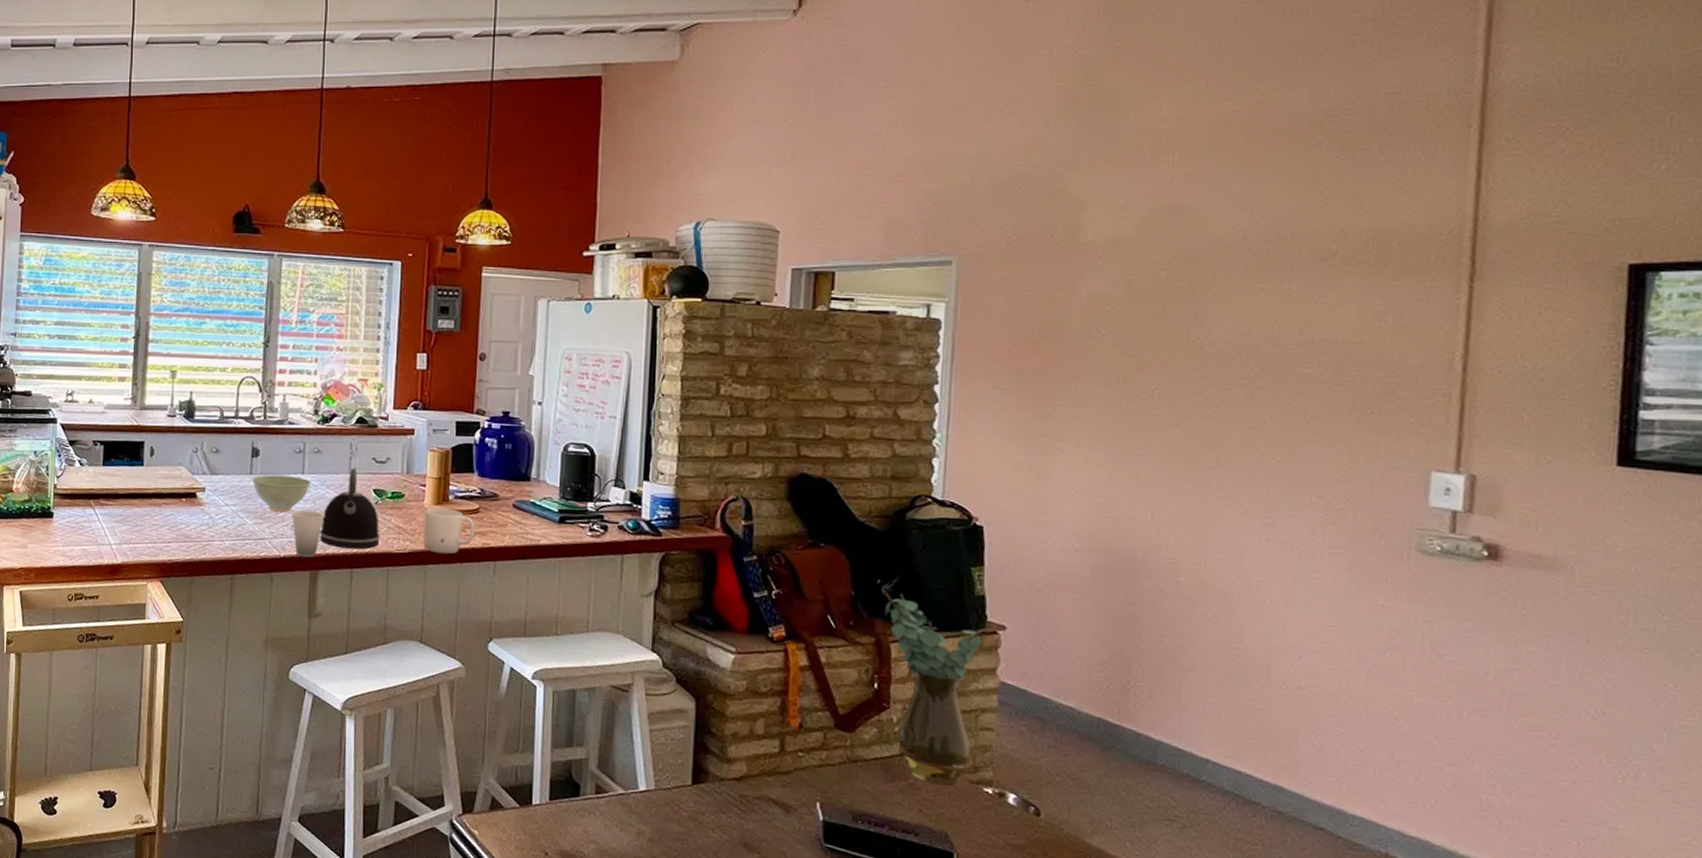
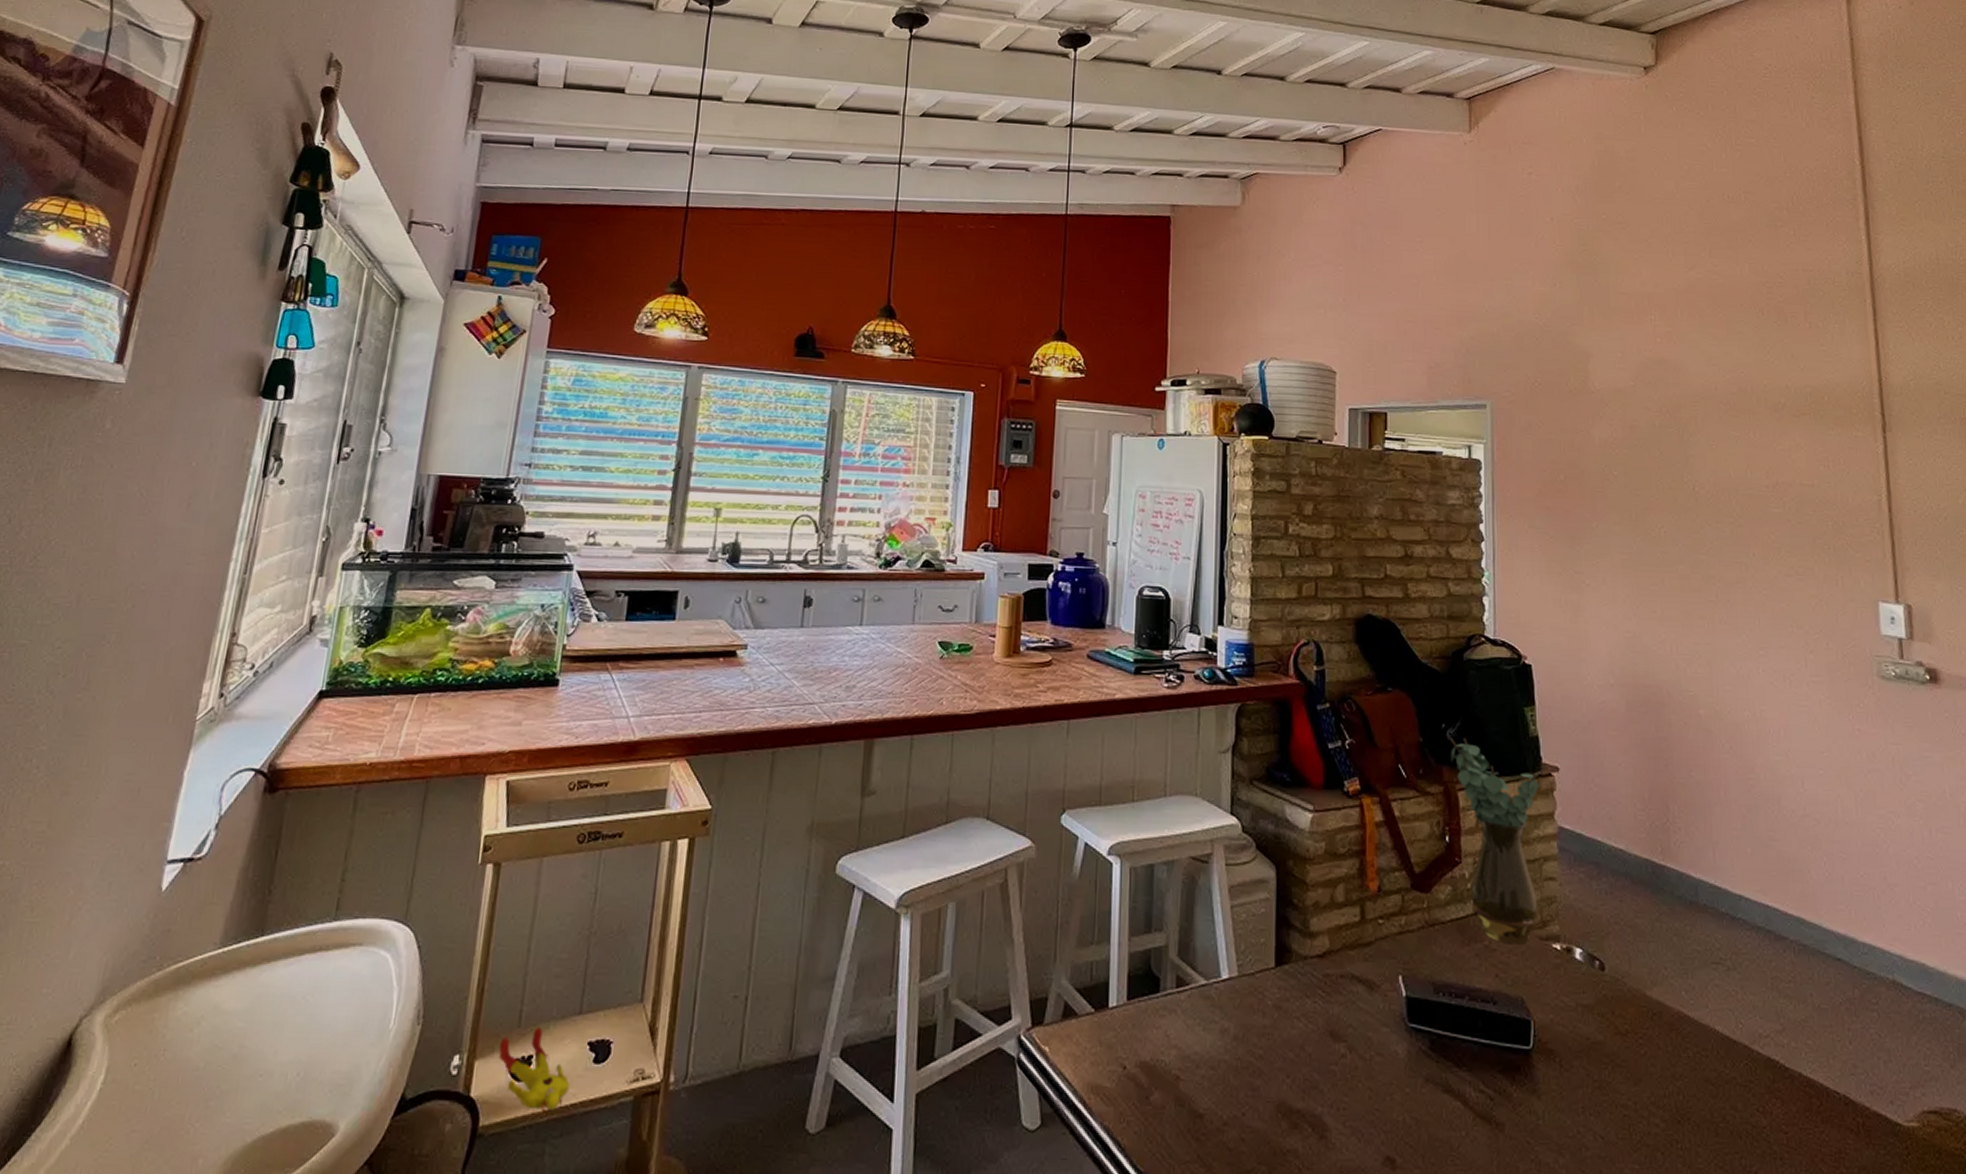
toy: none [32,777,87,840] -> present [499,1027,570,1113]
bowl: present [252,474,311,512] -> none [802,627,870,671]
cup: present [291,509,325,558] -> none [846,667,884,724]
kettle: present [319,469,380,549] -> none [876,618,945,712]
mug: present [422,508,475,555] -> none [991,661,1048,714]

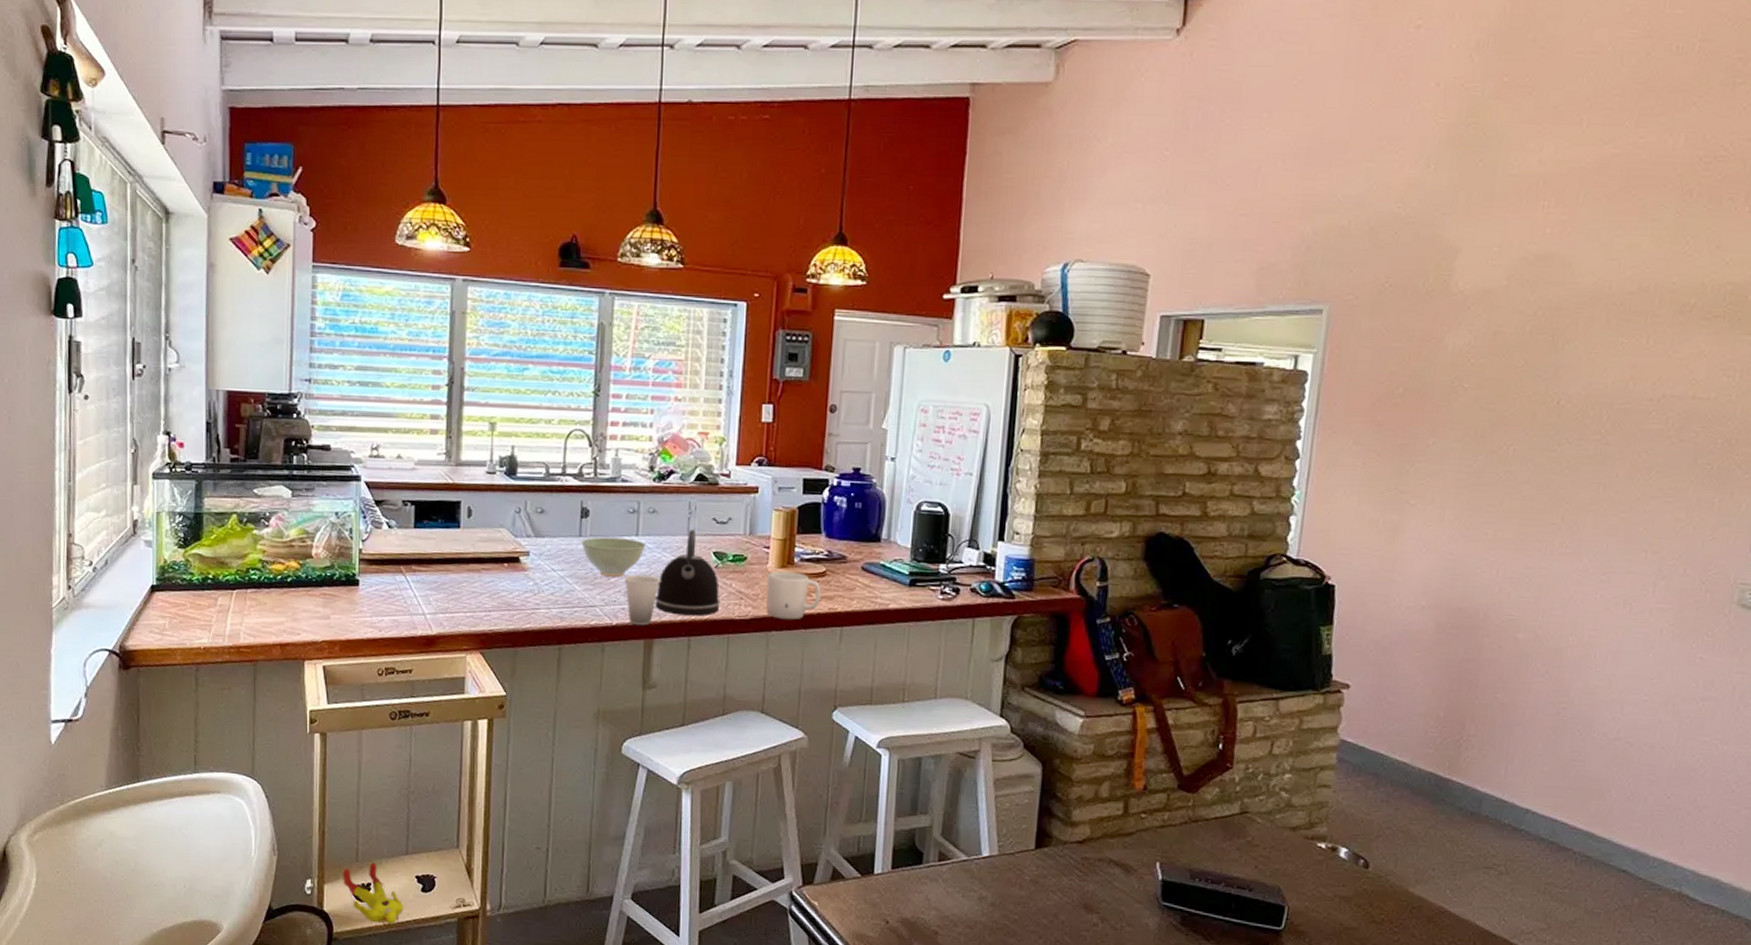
bowl: none [802,627,870,671] -> present [581,537,646,577]
cup: none [846,667,884,724] -> present [624,574,661,626]
kettle: none [876,618,945,712] -> present [654,530,721,616]
mug: none [991,661,1048,714] -> present [765,571,821,621]
vase: present [1449,736,1540,945] -> none [1233,652,1327,842]

